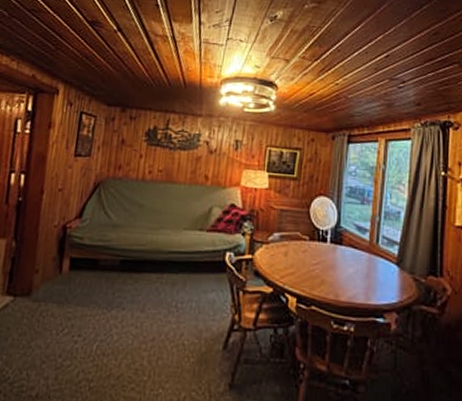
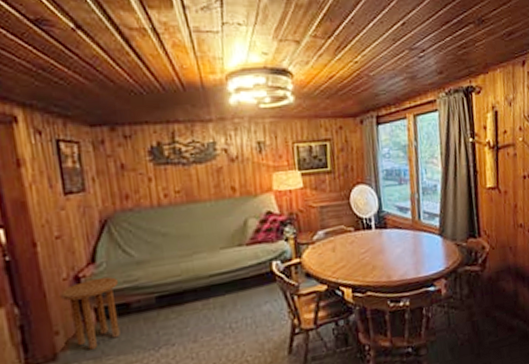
side table: none [48,231,94,294] -> present [60,276,120,350]

